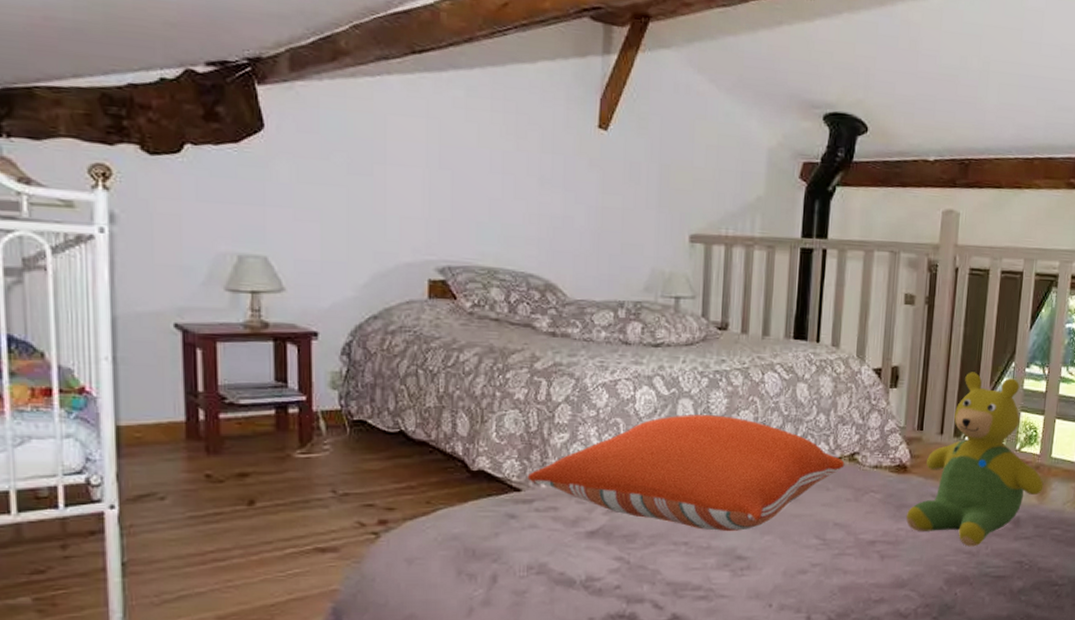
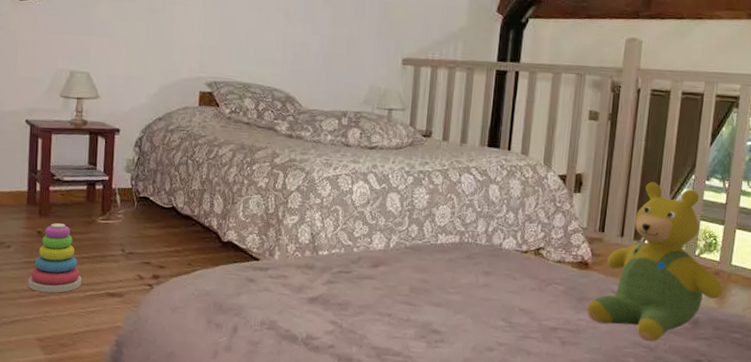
stacking toy: none [196,462,277,555] -> present [28,223,82,293]
pillow: present [527,414,845,531] -> none [264,206,531,308]

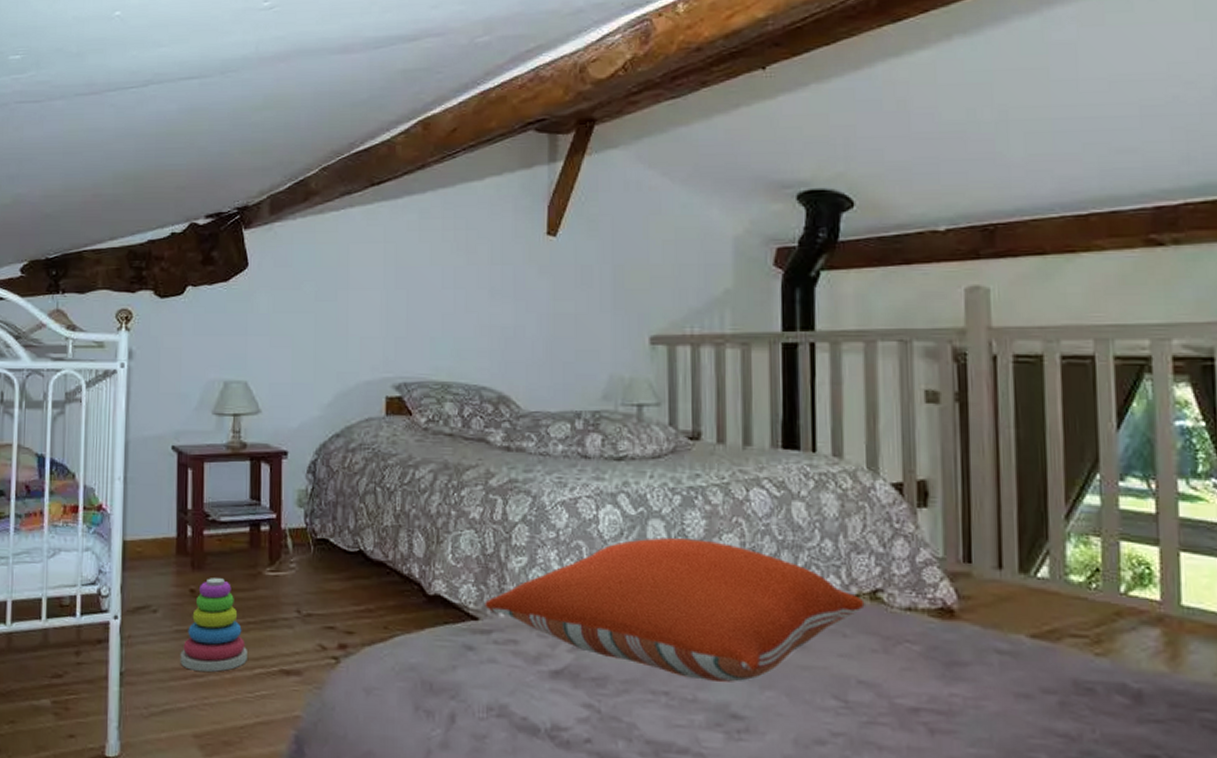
pillow: none [264,206,531,308] -> present [485,538,865,682]
teddy bear: present [587,182,723,342] -> none [961,486,1175,728]

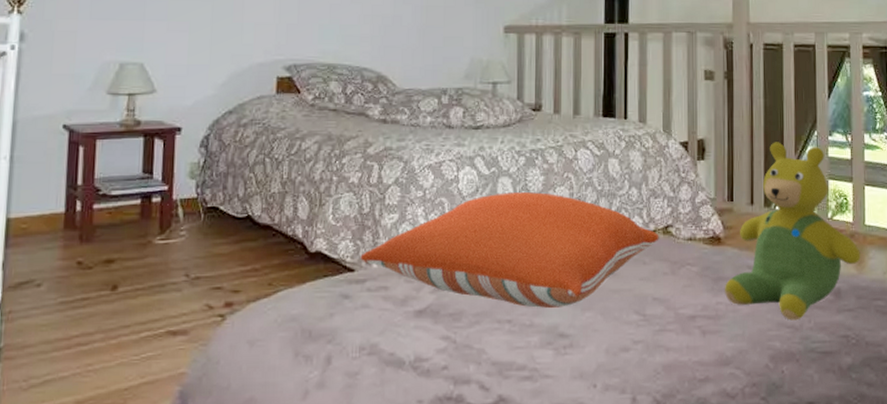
stacking toy: present [180,578,247,672] -> none [64,249,134,339]
teddy bear: none [961,486,1175,728] -> present [725,142,861,321]

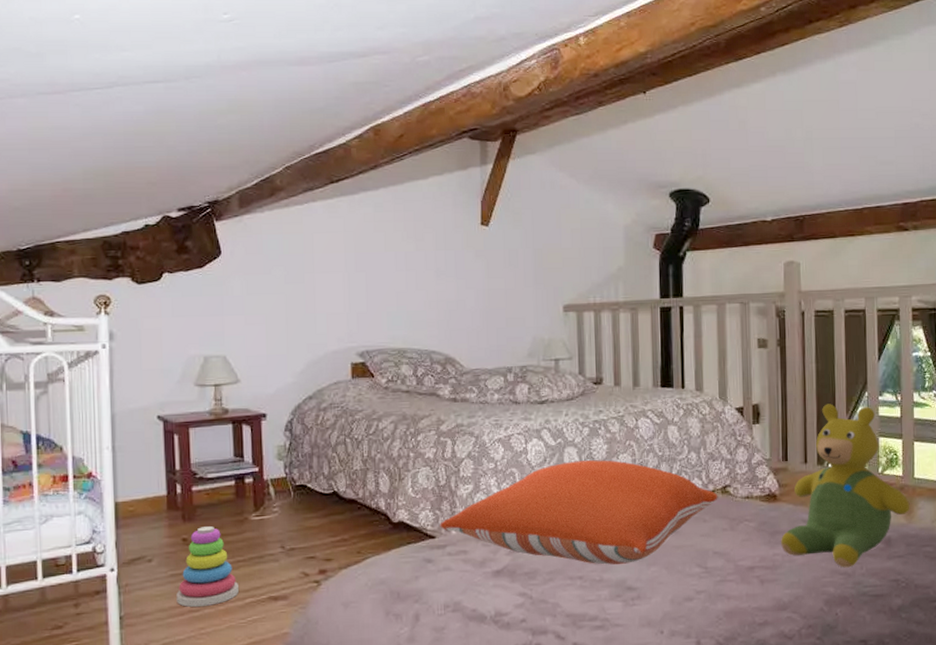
stacking toy: none [64,249,134,339] -> present [176,526,239,607]

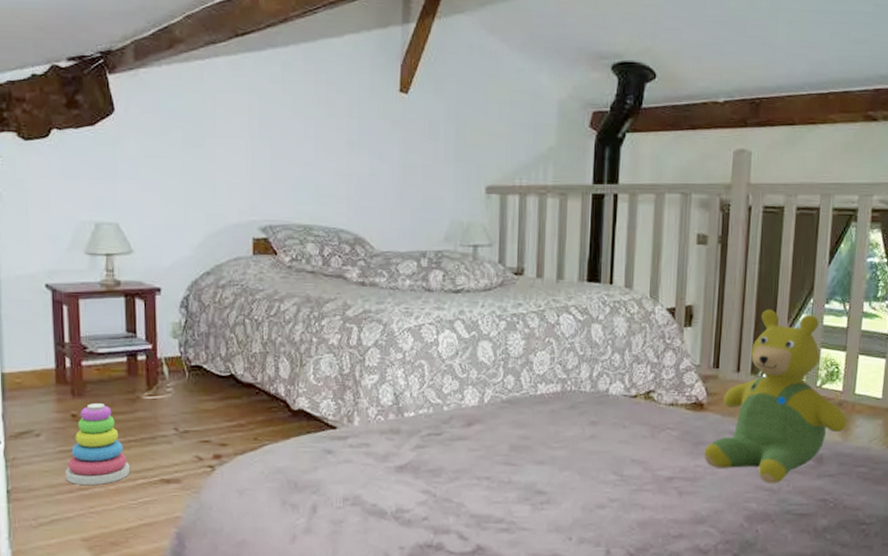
pillow: present [440,460,718,565] -> none [342,356,641,466]

